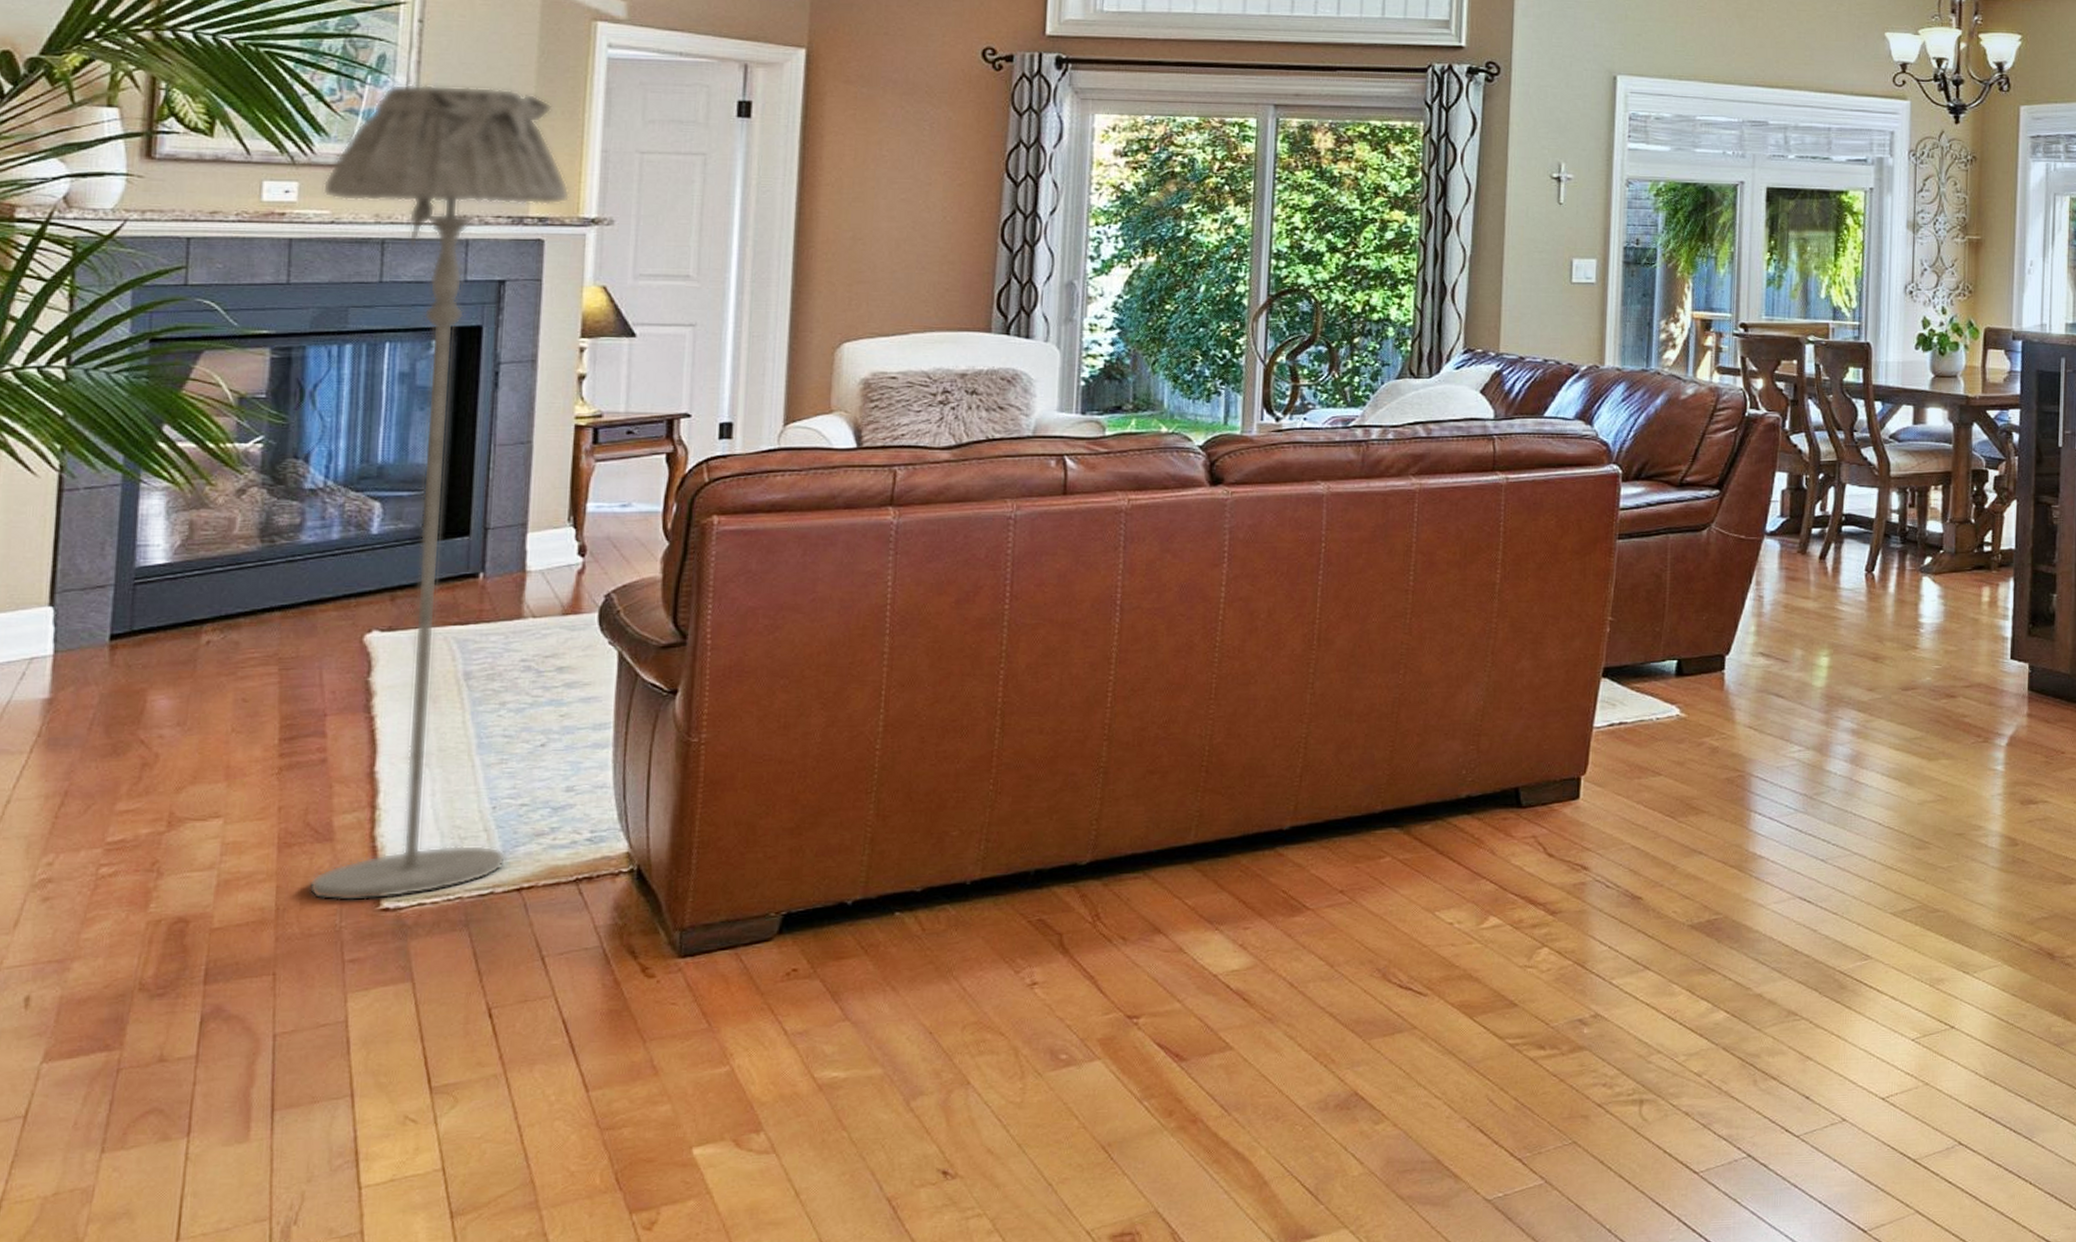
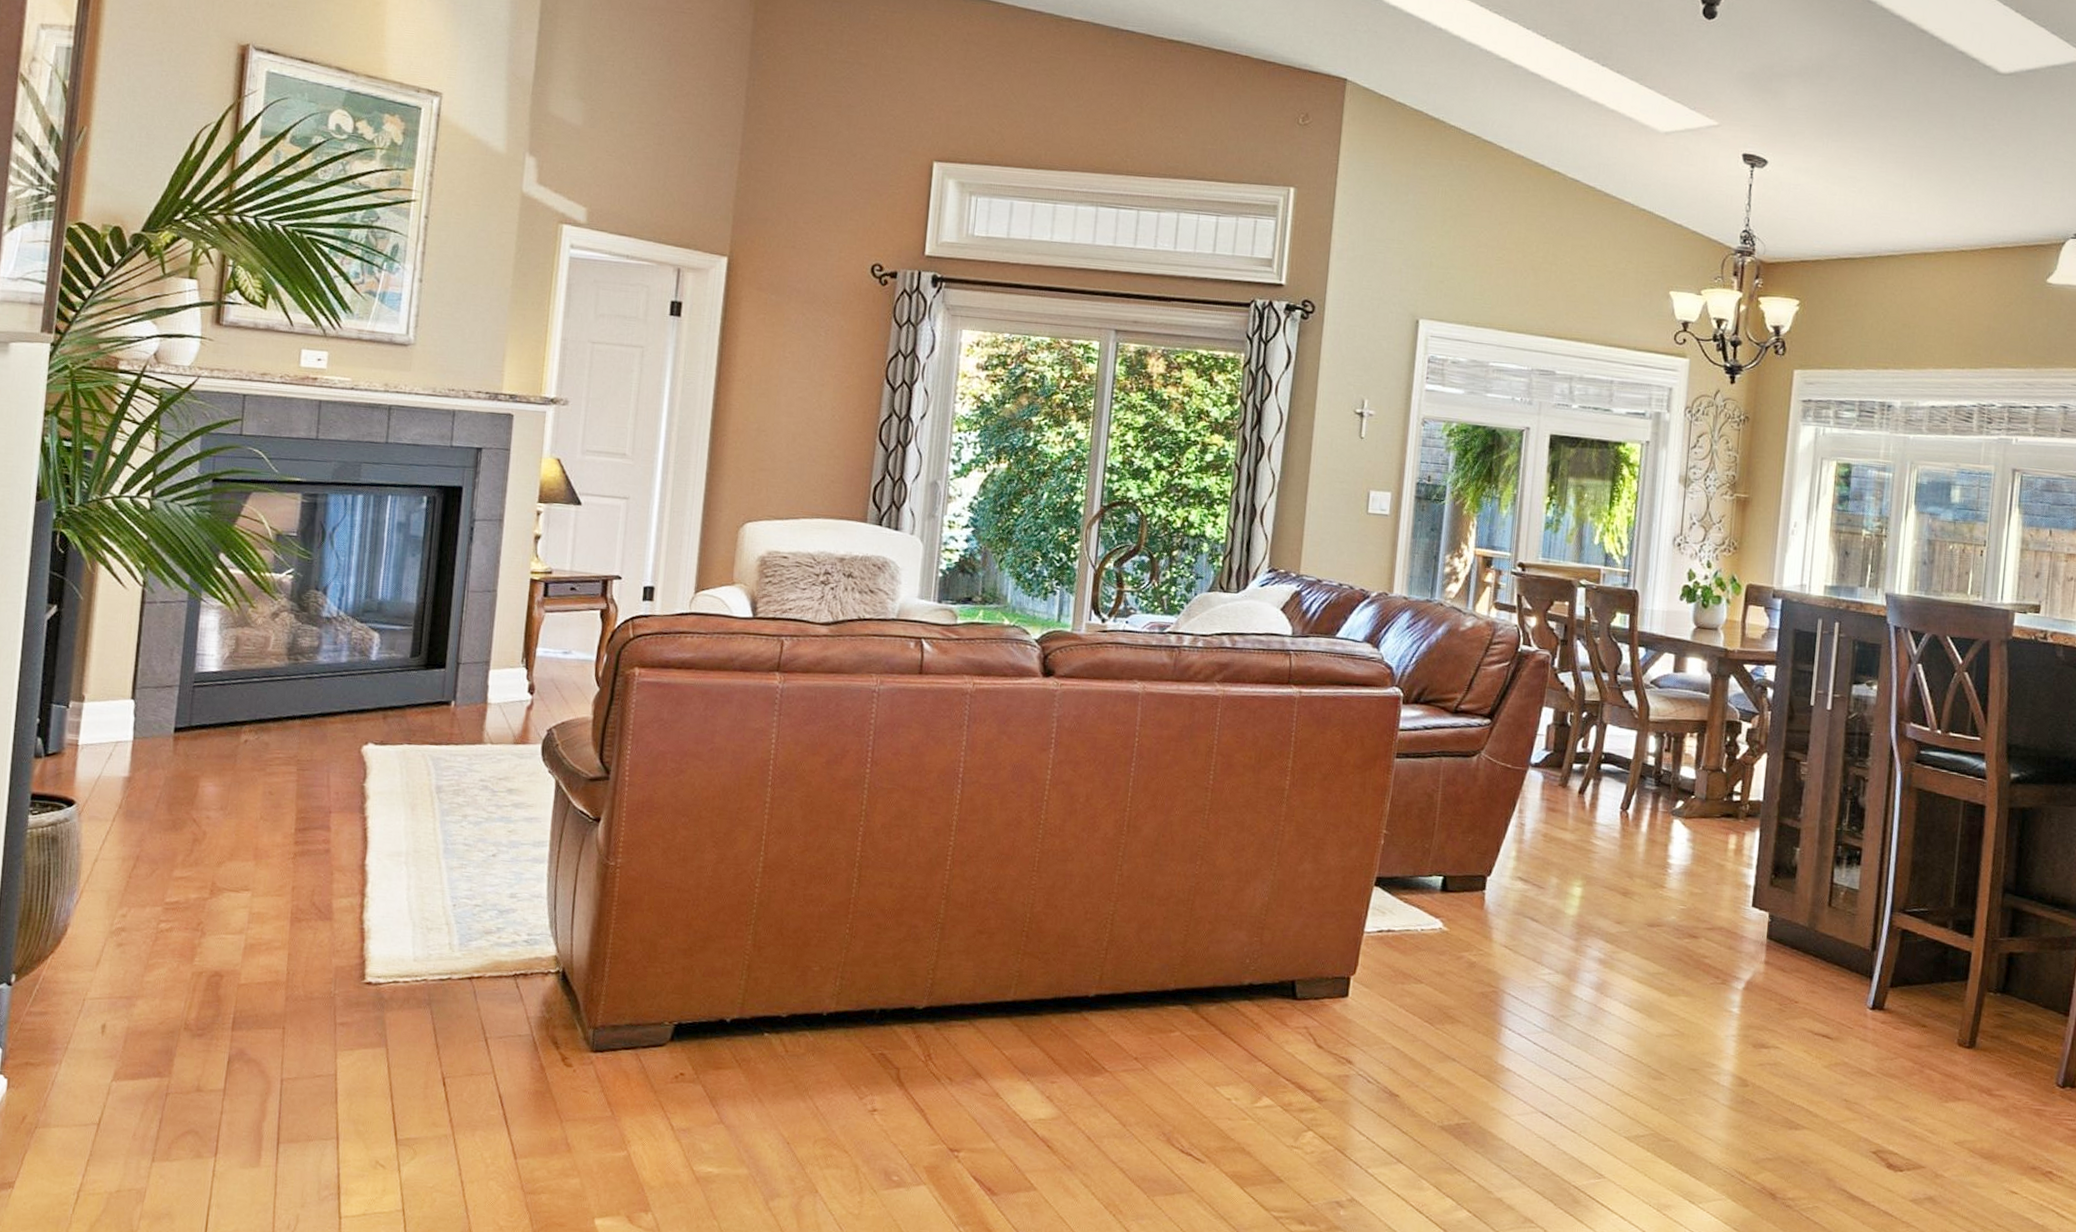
floor lamp: present [308,83,571,901] -> none [312,271,536,975]

